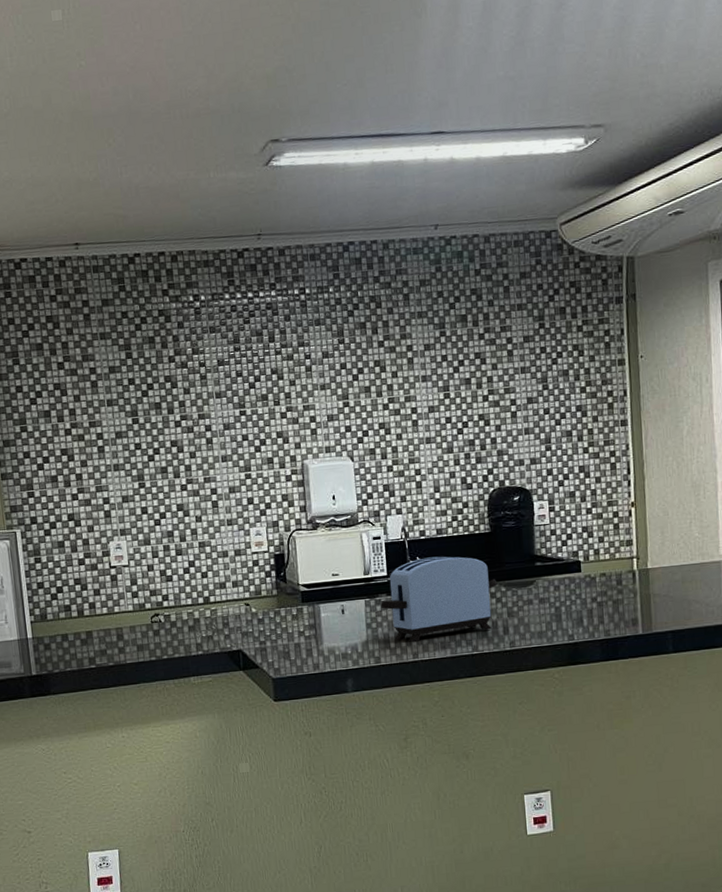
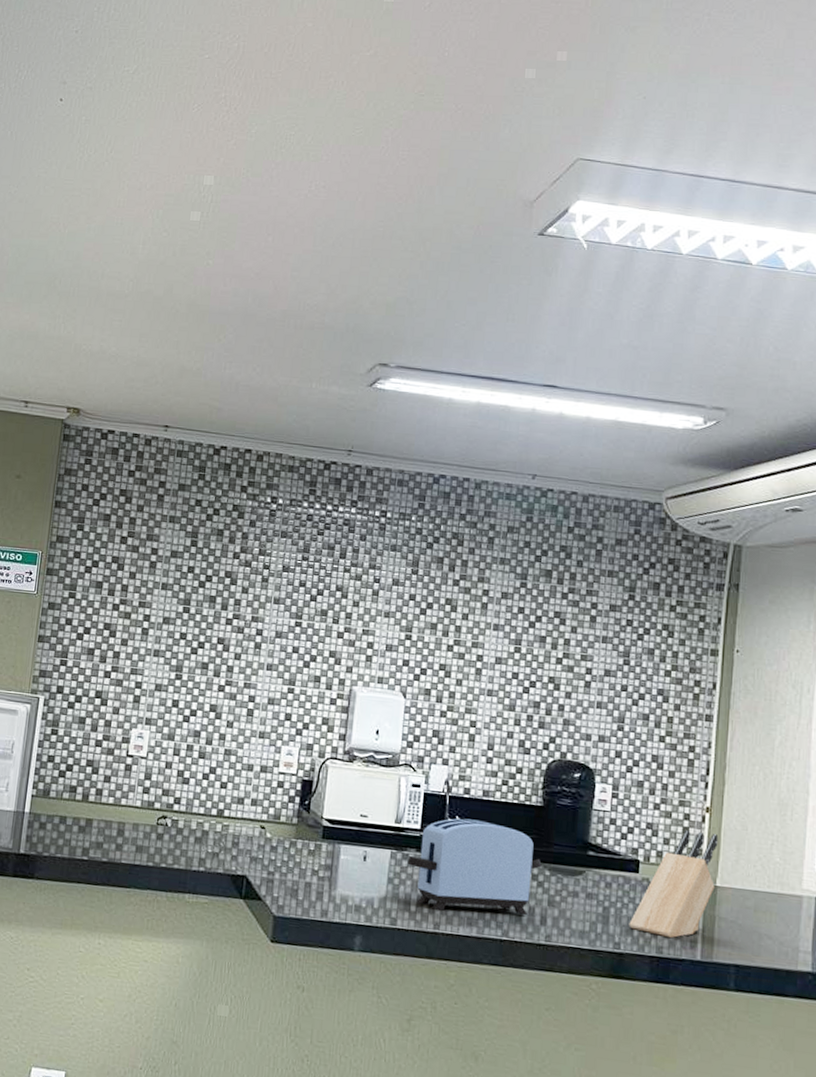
knife block: none [578,524,647,621] -> present [629,831,719,939]

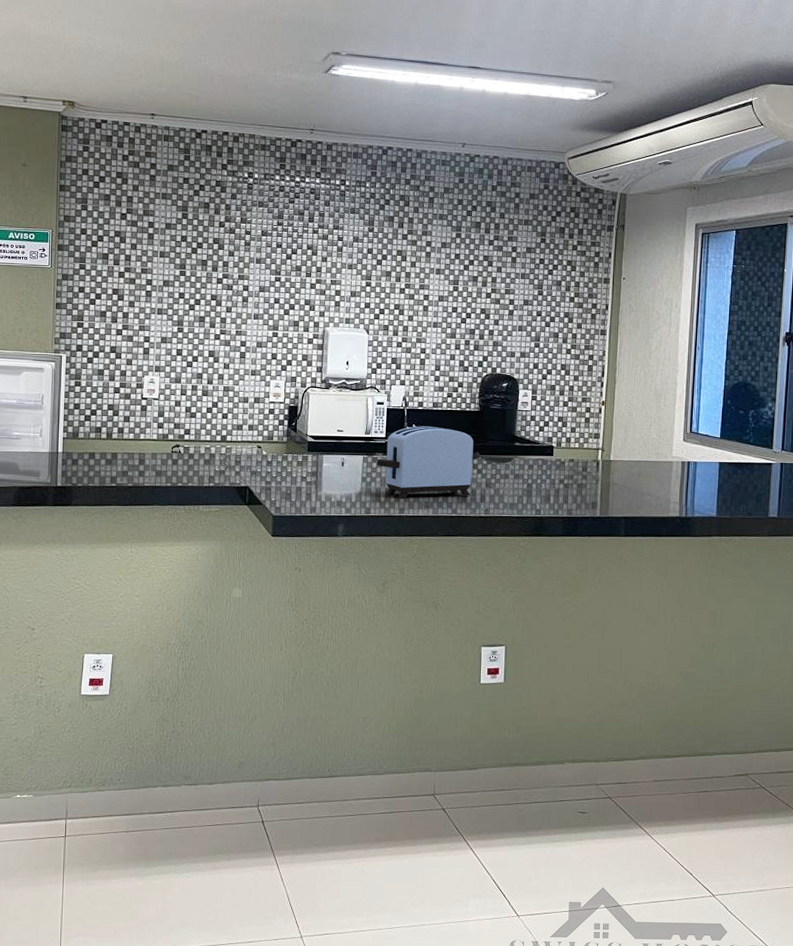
knife block: present [629,831,719,939] -> none [547,420,612,503]

